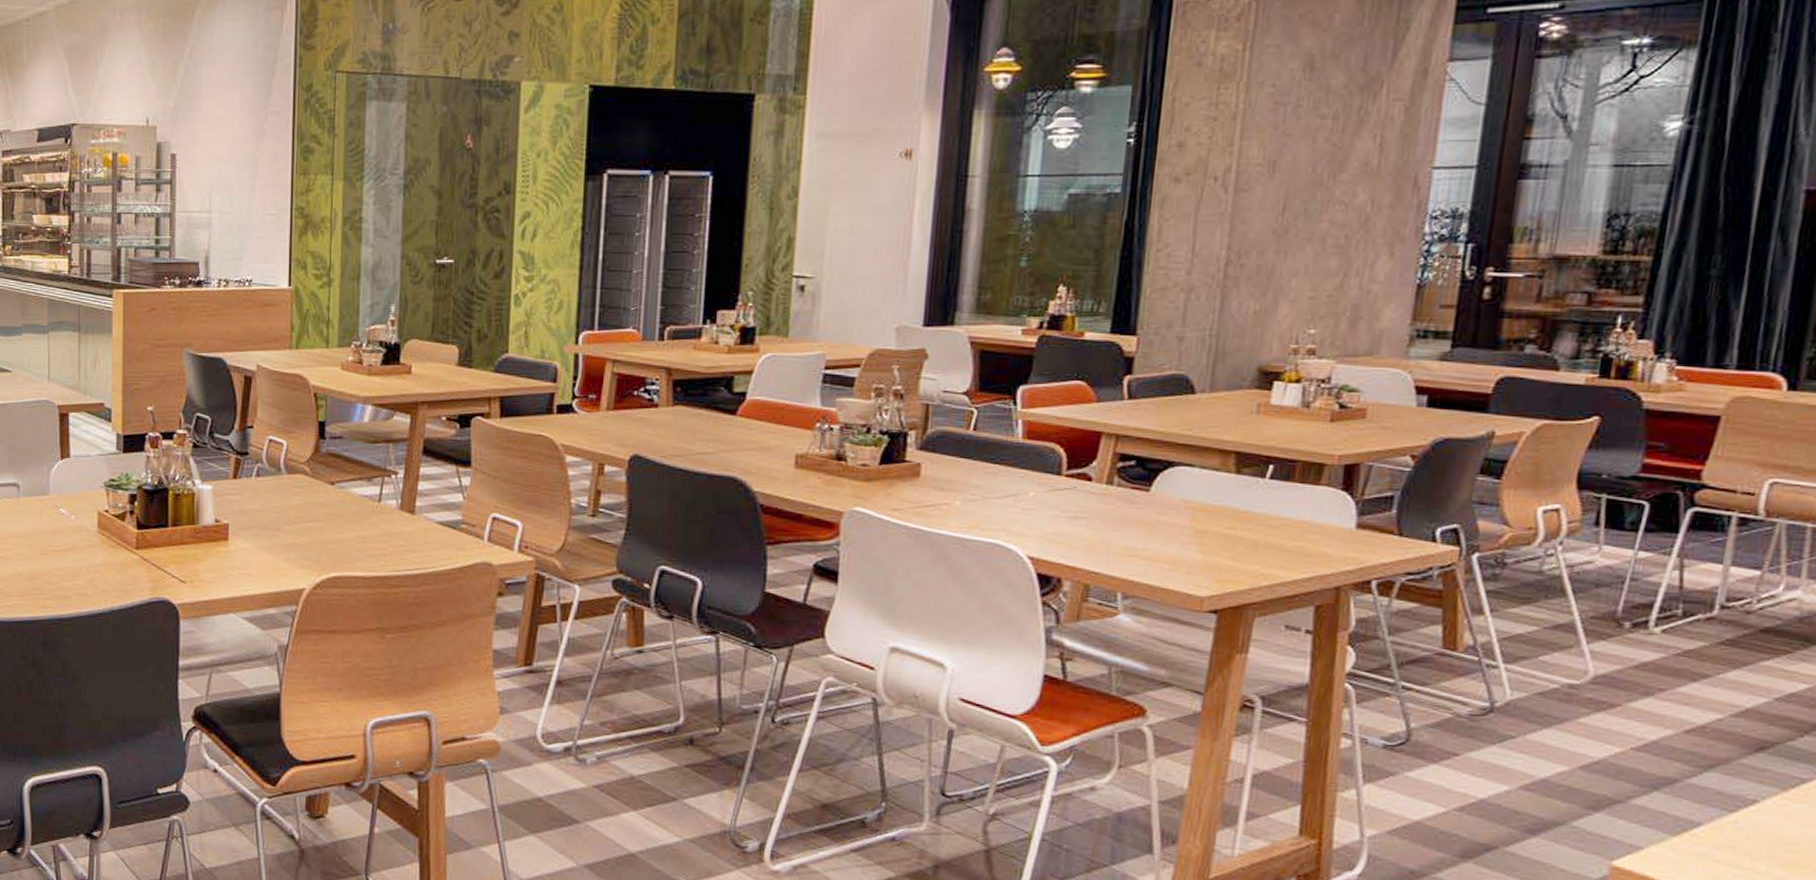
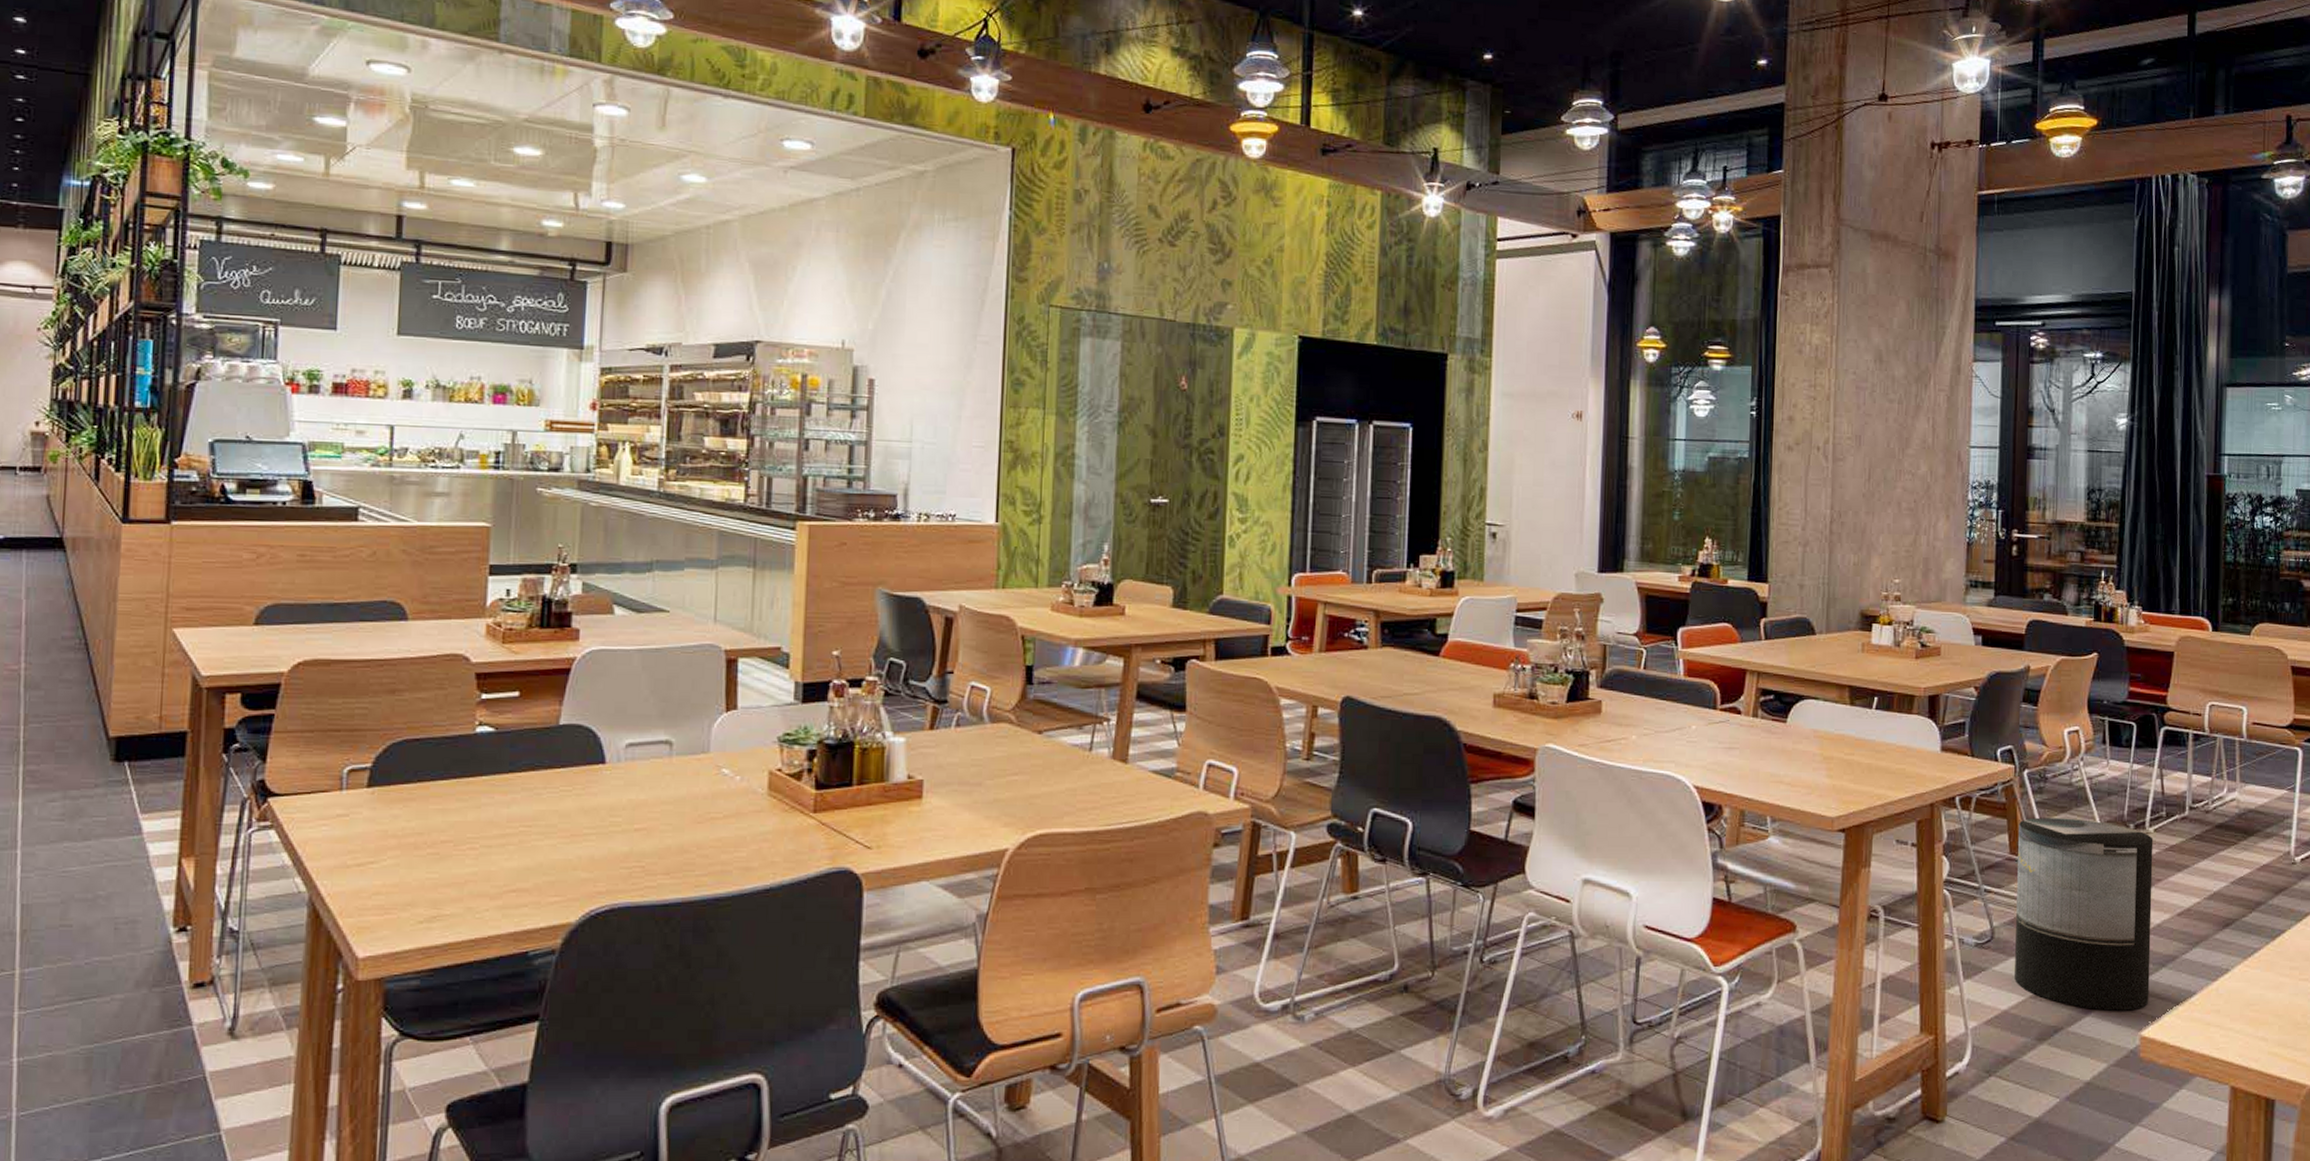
trash can: none [1434,608,1659,836] -> present [2015,817,2154,1011]

